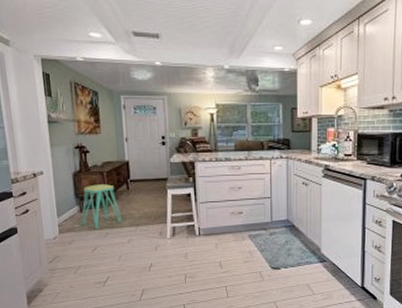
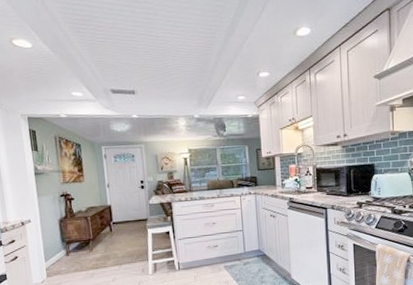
stool: present [81,184,122,229] -> none [68,228,106,270]

